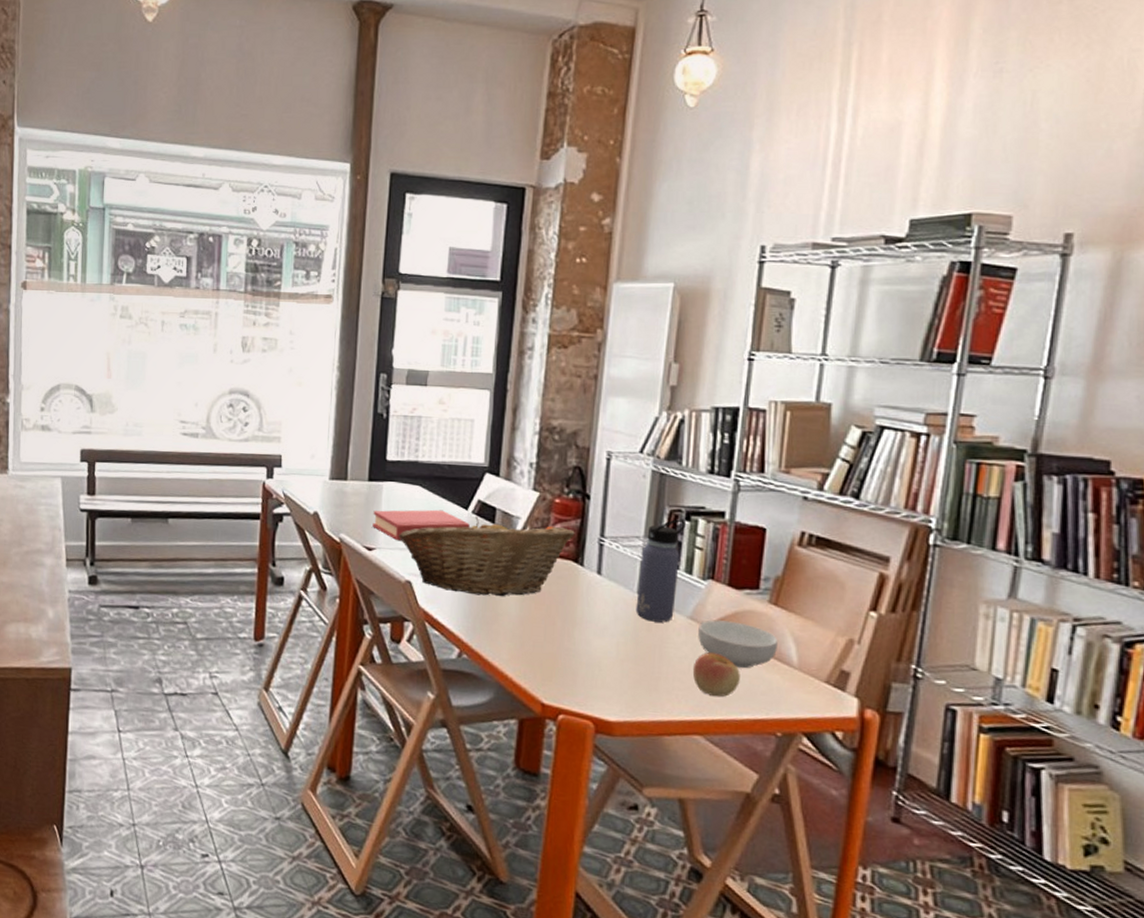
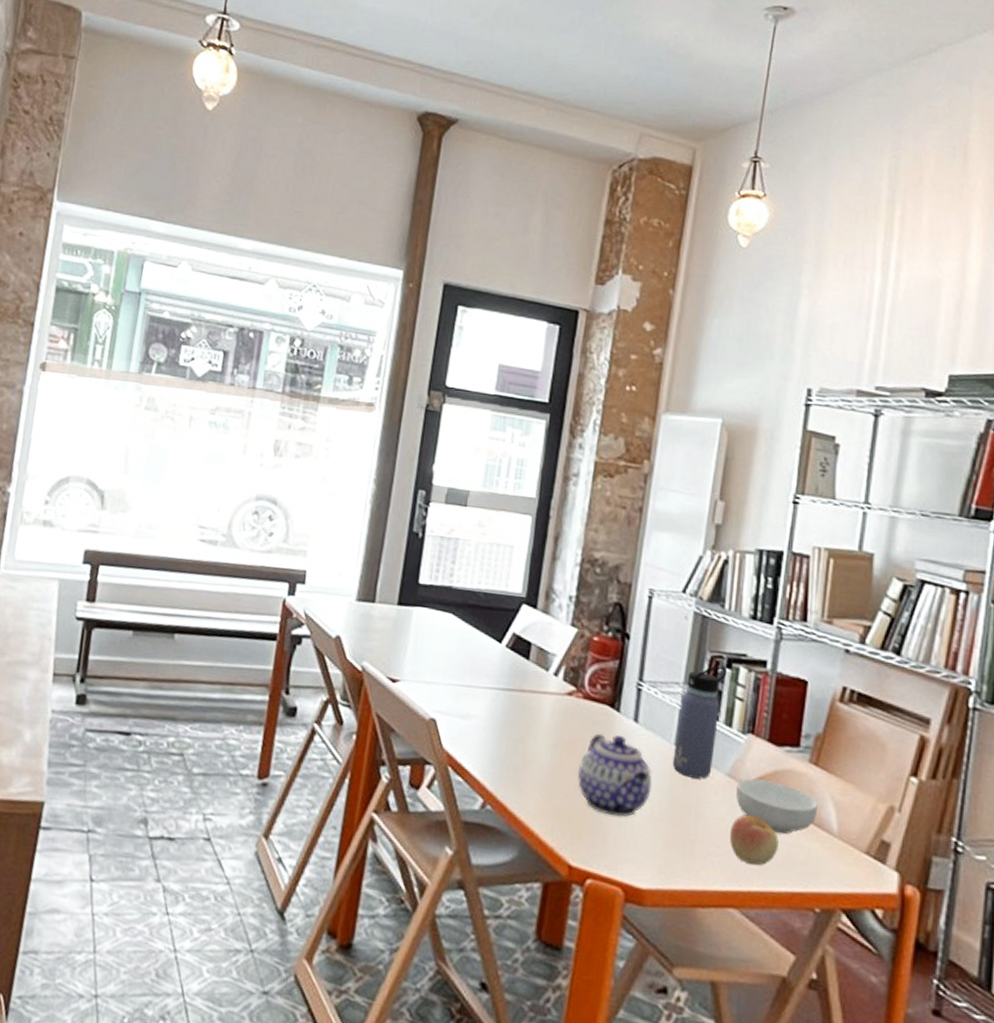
hardback book: present [373,509,470,541] -> none [399,638,503,674]
fruit basket: present [399,516,575,597] -> none [426,650,613,742]
teapot: none [545,586,617,660] -> present [577,733,652,818]

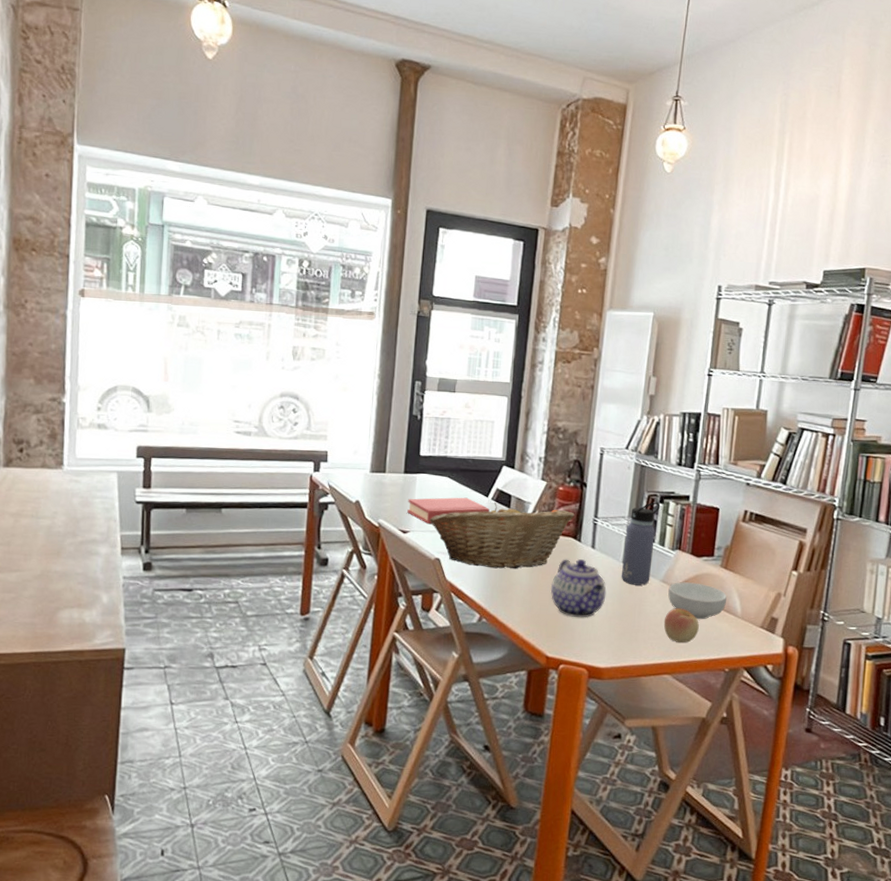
hardback book: none [399,638,503,674] -> present [407,497,490,525]
fruit basket: none [426,650,613,742] -> present [430,502,575,569]

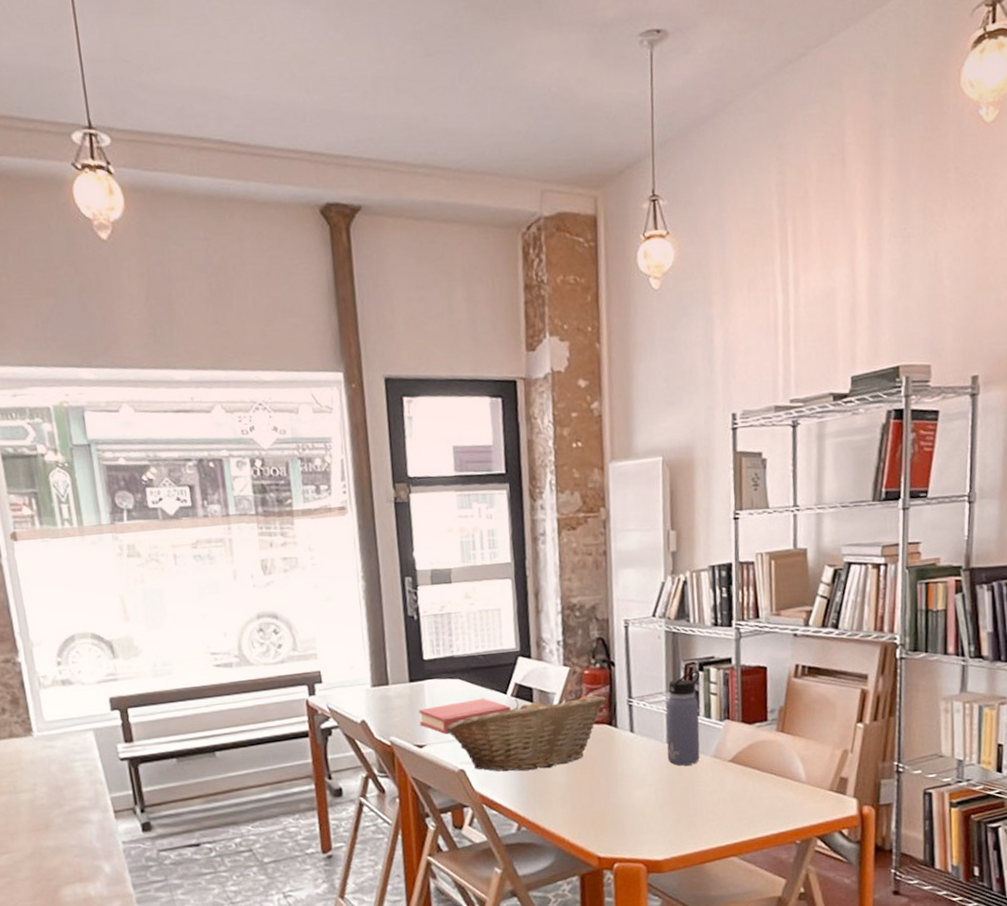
teapot: present [550,559,607,618] -> none [591,746,654,811]
apple: present [663,608,699,643] -> none [721,783,762,821]
cereal bowl: present [668,582,727,620] -> none [722,752,788,793]

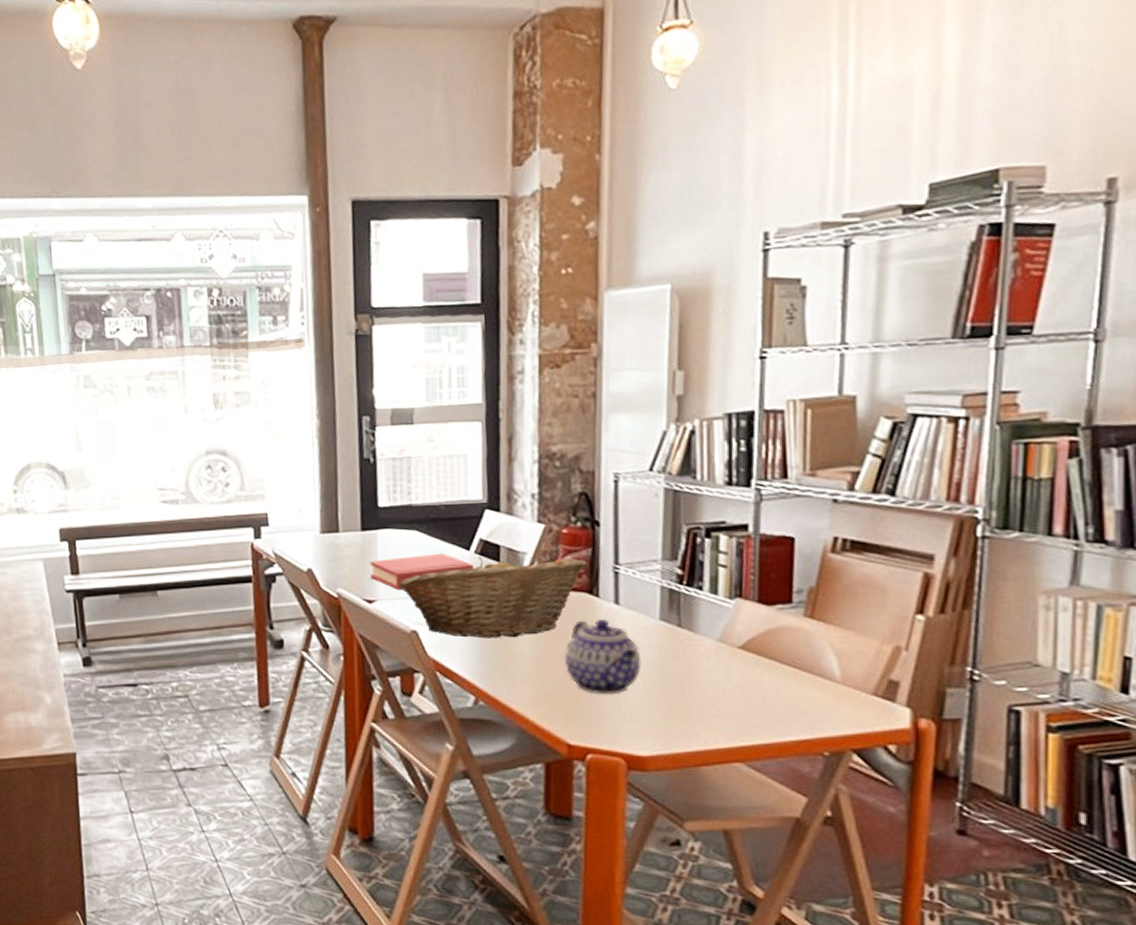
teapot: none [591,746,654,811] -> present [564,620,641,695]
water bottle: present [666,671,701,766] -> none [659,537,707,648]

